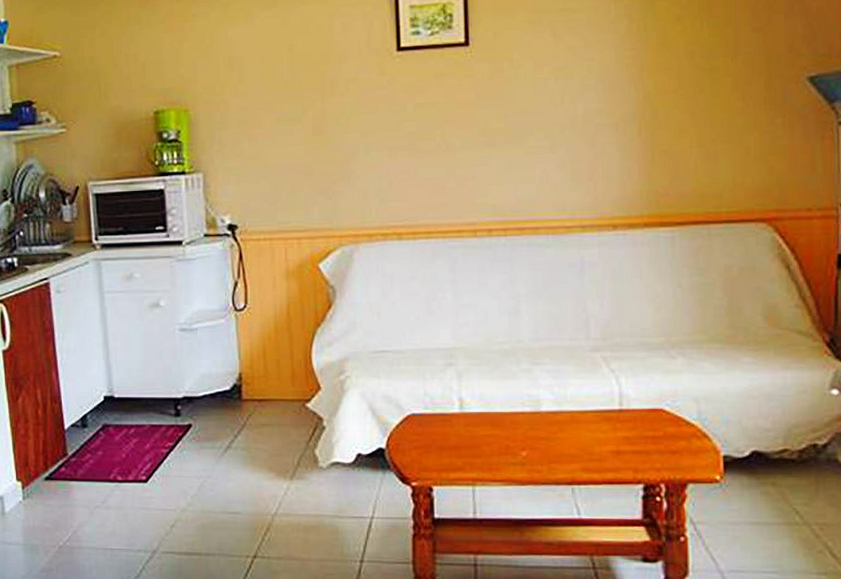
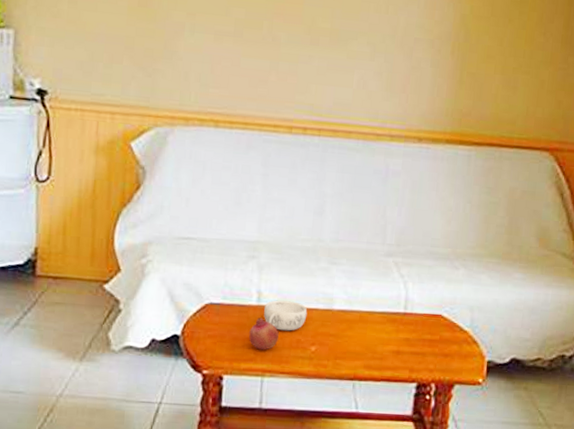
fruit: none [455,425,486,459] -> present [249,317,279,350]
decorative bowl: none [468,406,514,437] -> present [264,300,308,331]

